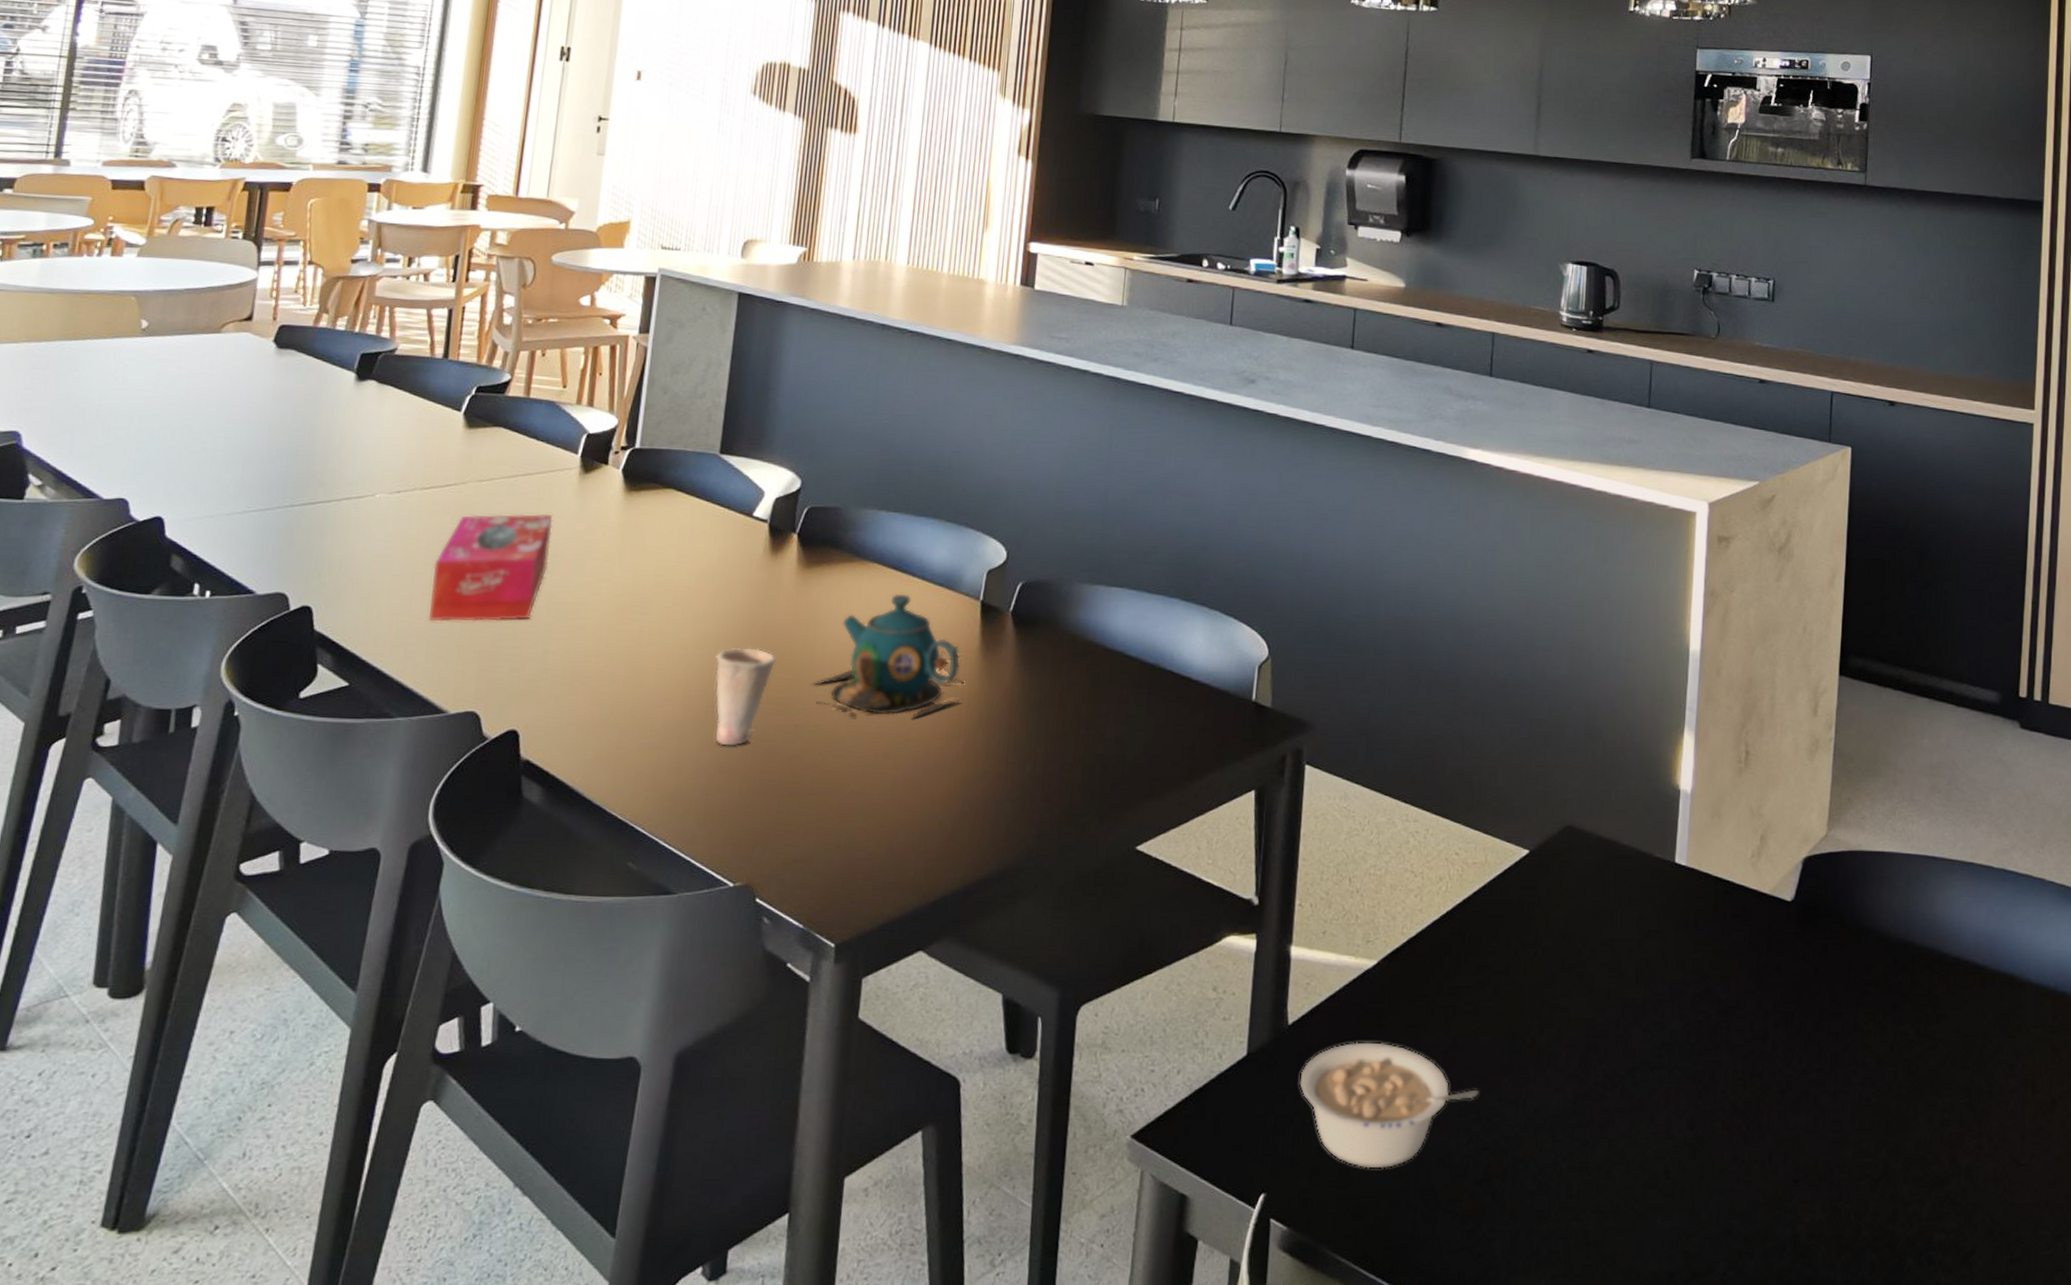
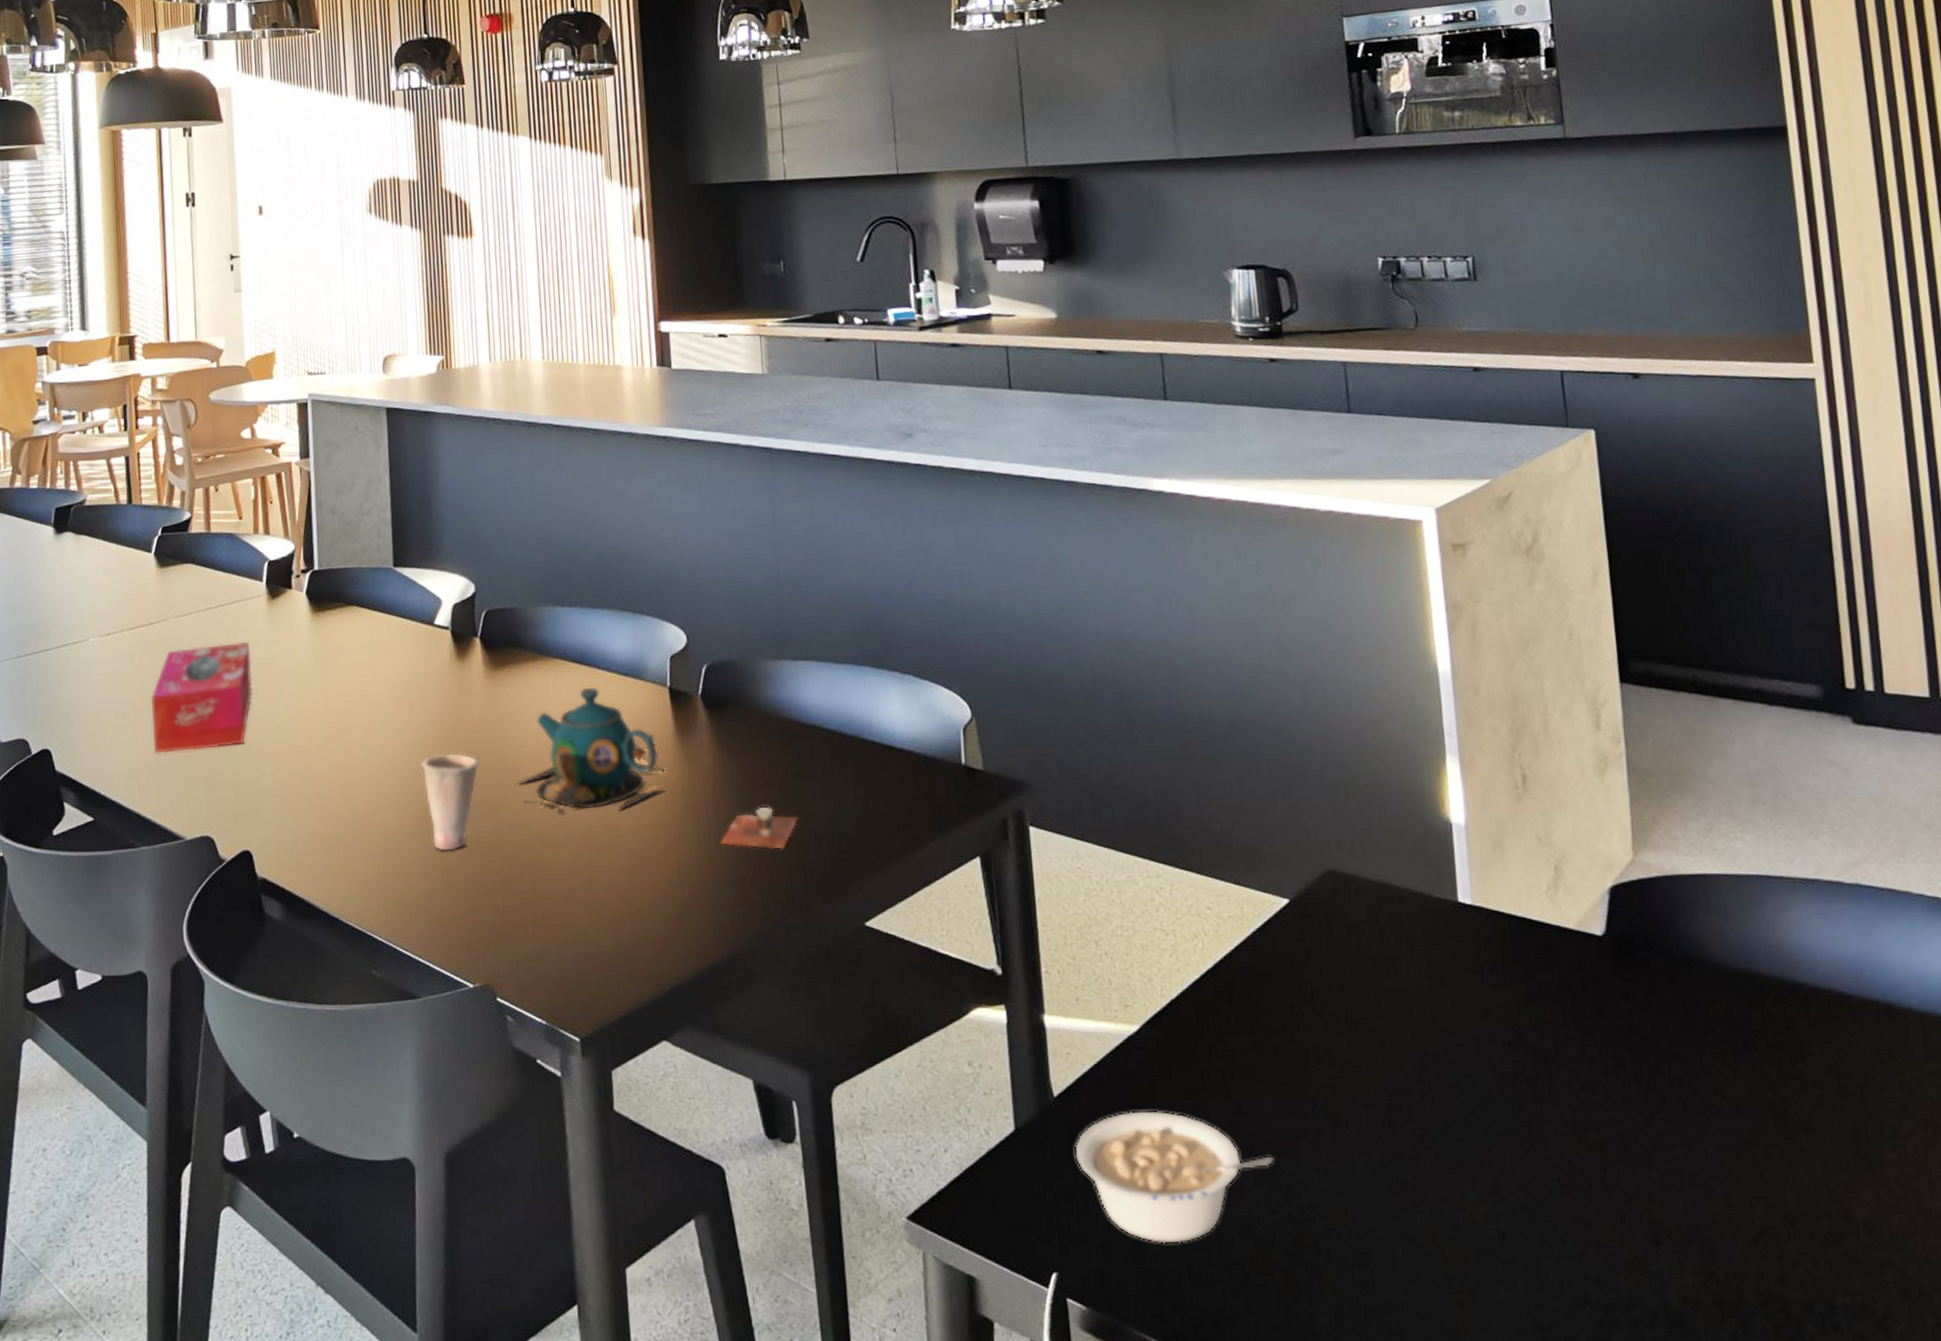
cup: none [1007,726,1089,769] -> present [720,806,799,850]

